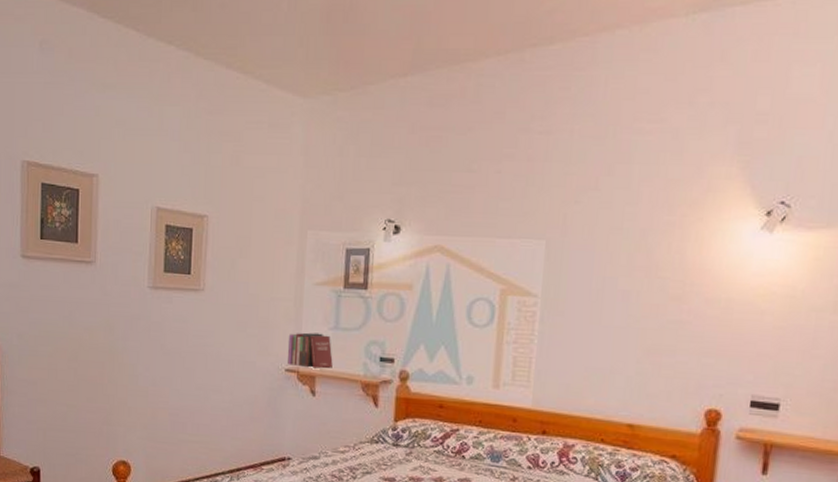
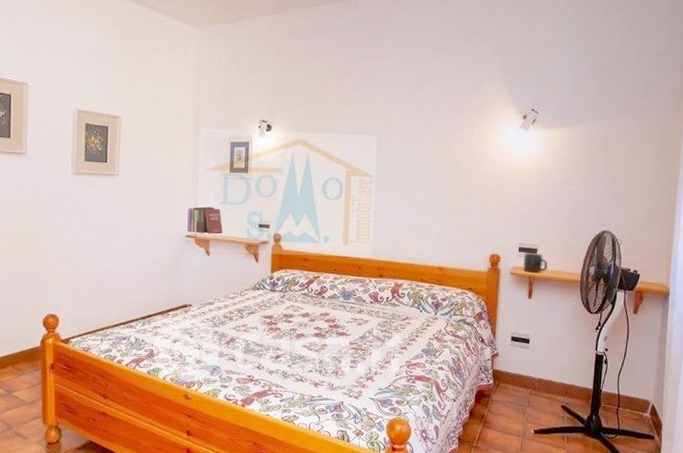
mug: none [755,408,795,439] -> present [523,252,548,273]

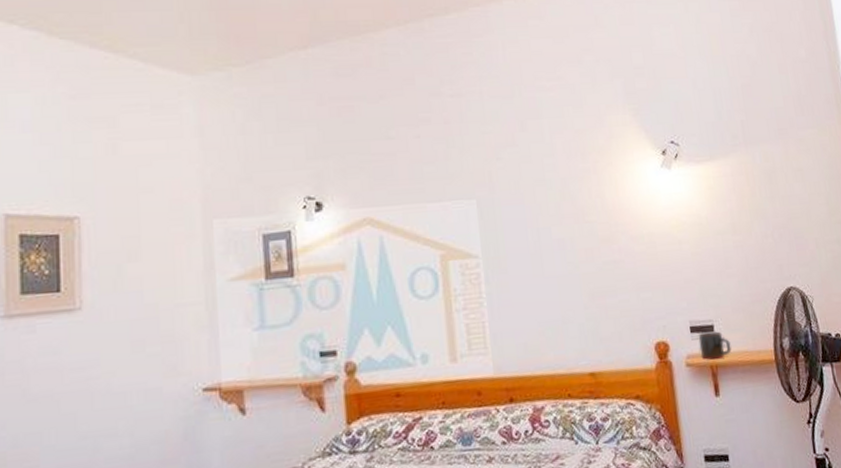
books: present [187,206,223,234] -> none [203,336,263,383]

